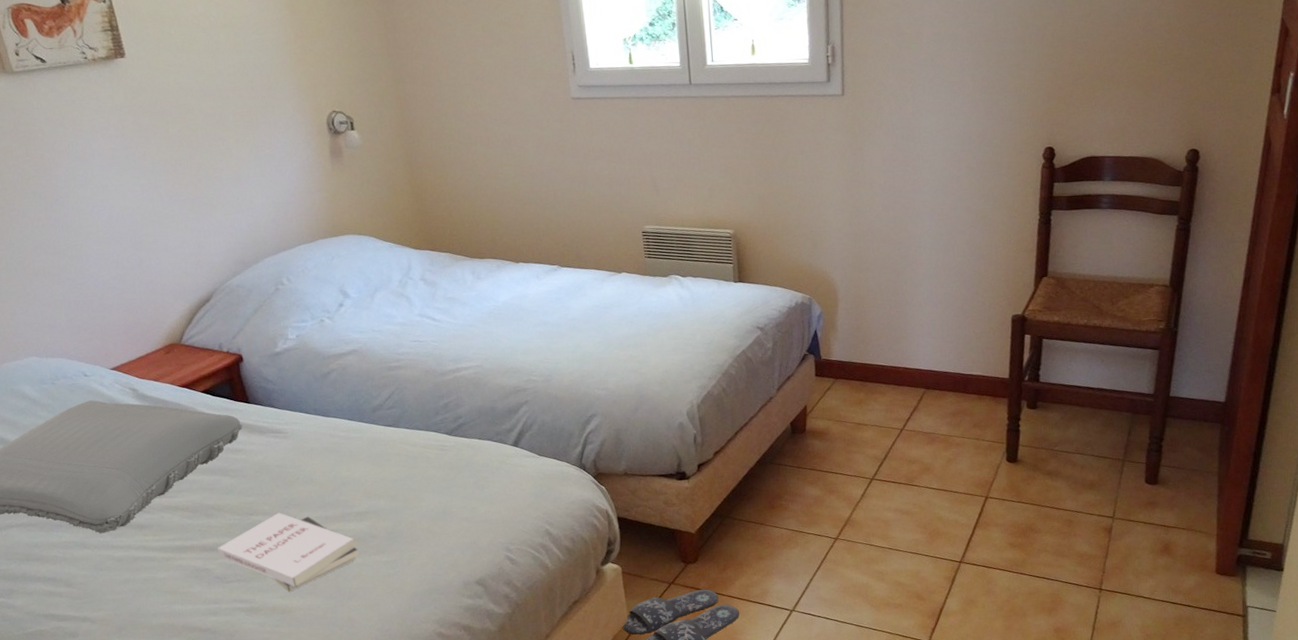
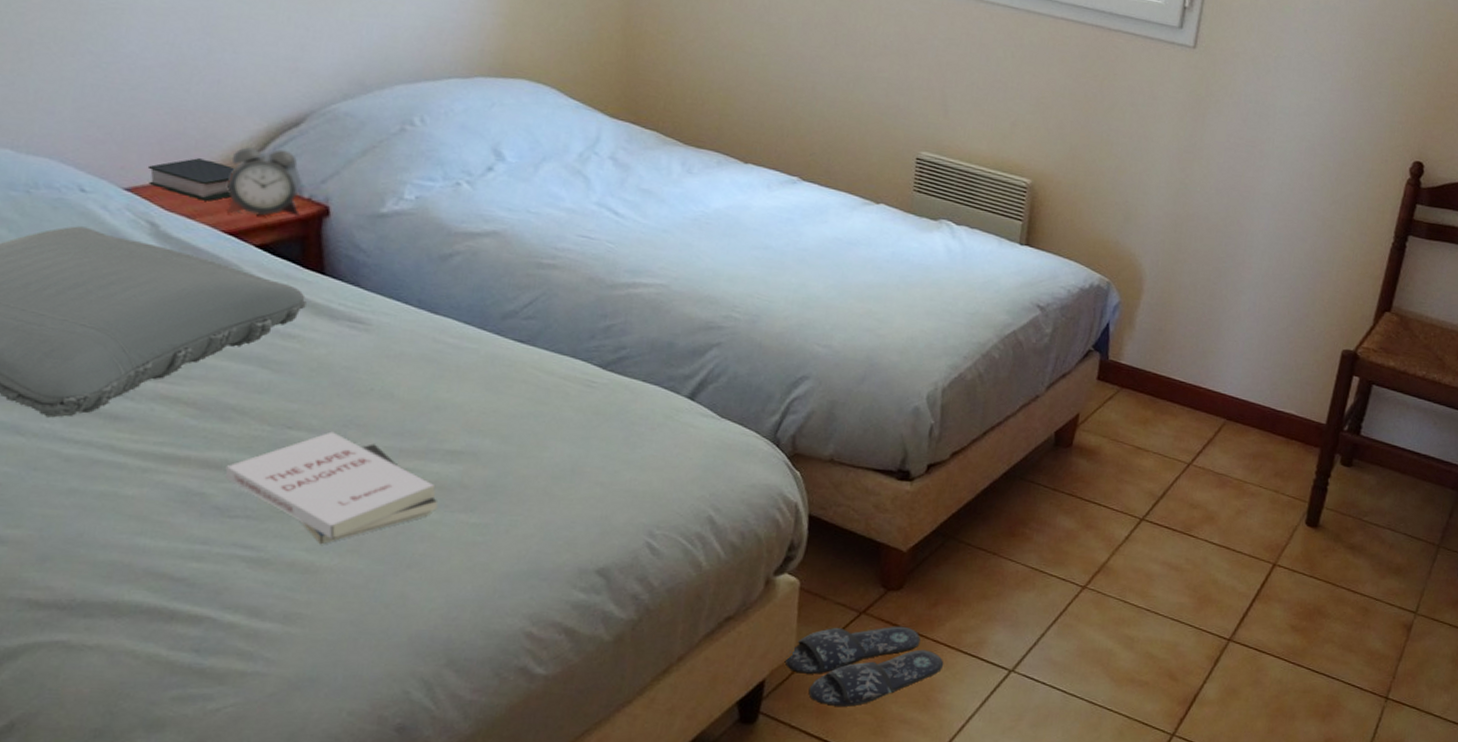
book: none [121,337,178,367] -> present [147,158,235,201]
alarm clock: none [172,320,224,373] -> present [226,146,302,217]

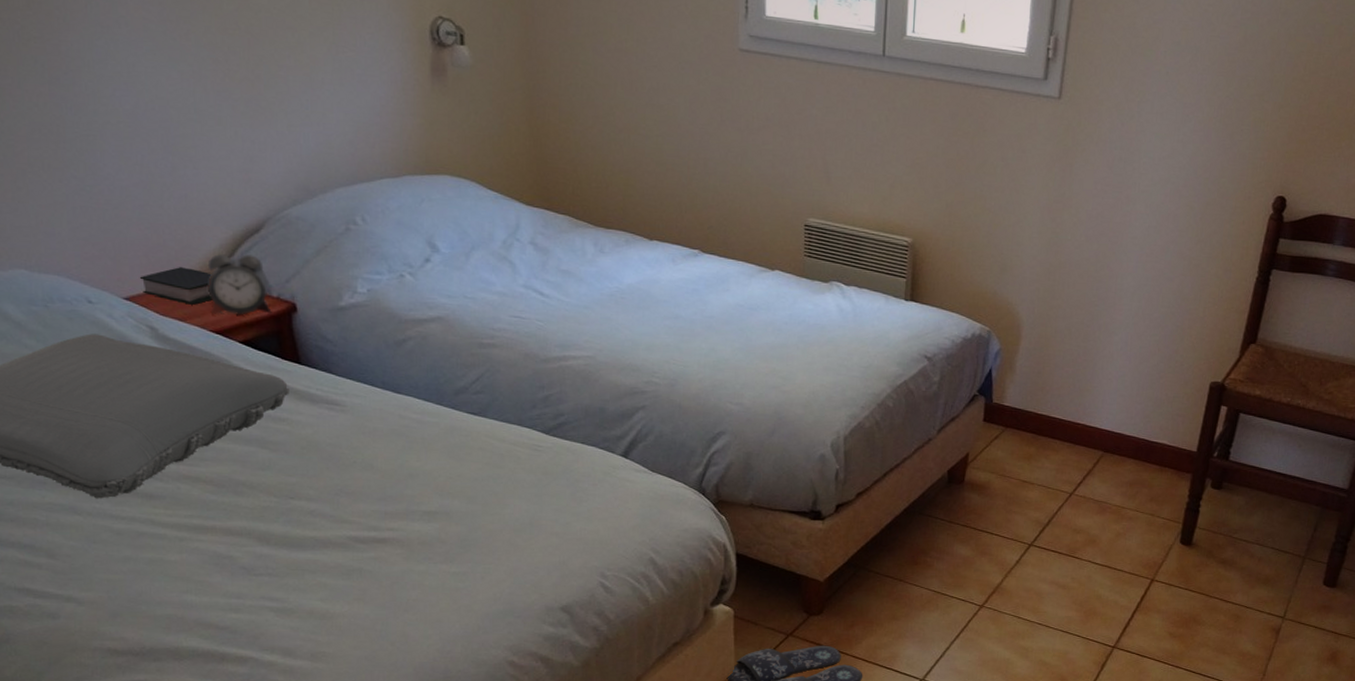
books: present [225,431,439,545] -> none [245,500,423,595]

